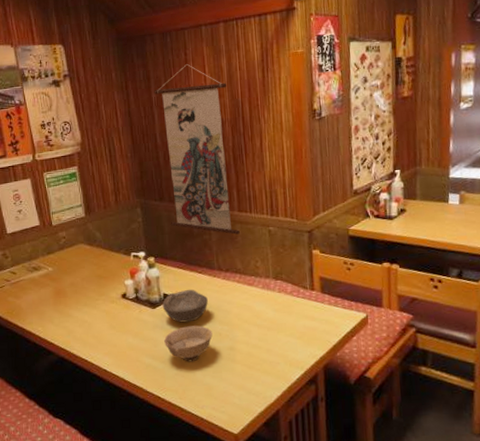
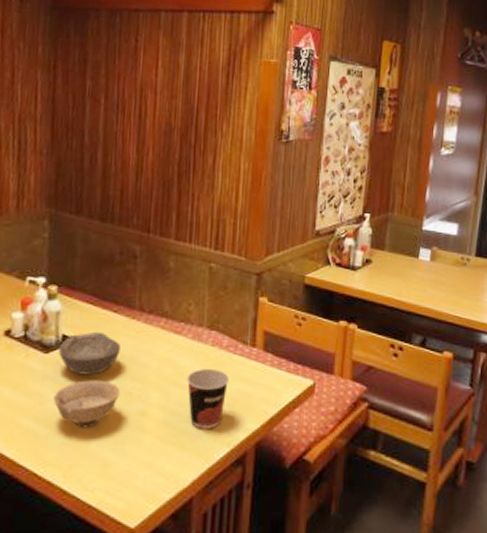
wall scroll: present [154,64,240,235] -> none [85,53,182,268]
cup: none [262,311,297,358] -> present [186,369,230,429]

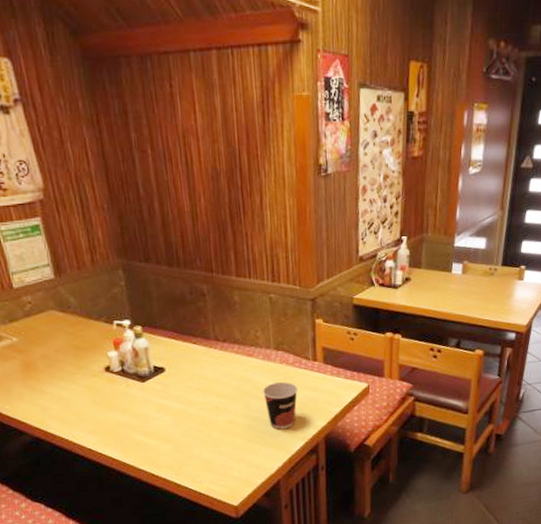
bowl: present [53,380,120,429] -> none [156,399,210,438]
bowl: present [58,331,121,375] -> none [152,360,204,397]

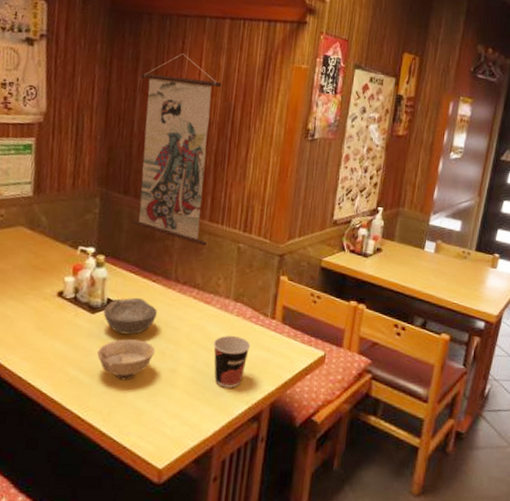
wall scroll: none [133,99,238,302] -> present [130,53,222,246]
bowl: none [152,360,204,397] -> present [103,297,157,335]
bowl: none [156,399,210,438] -> present [97,339,155,381]

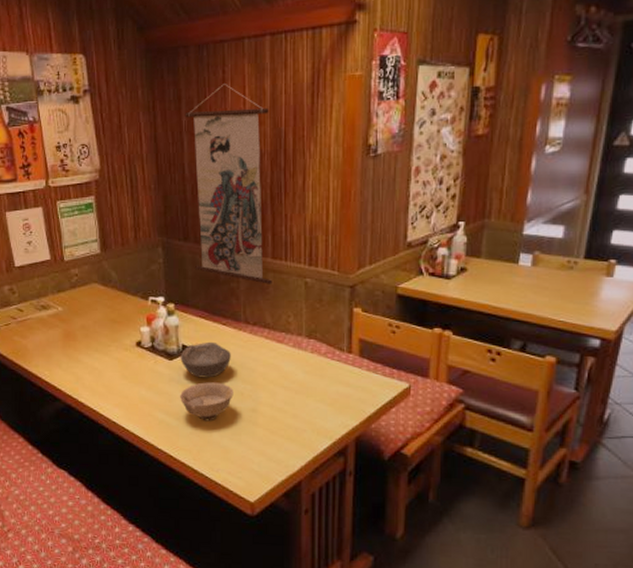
cup: present [213,335,251,388] -> none [290,373,329,425]

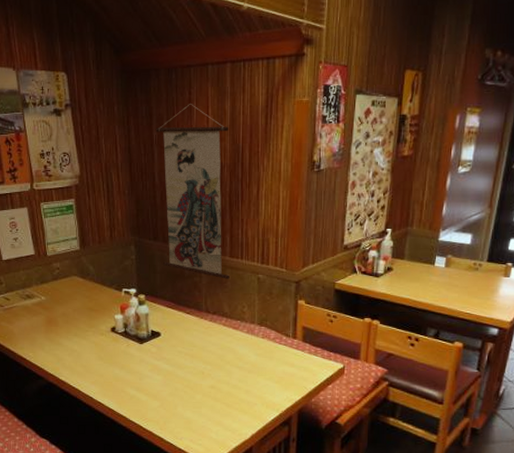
bowl: present [180,341,231,378] -> none [149,328,194,360]
bowl: present [180,382,234,422] -> none [149,363,196,397]

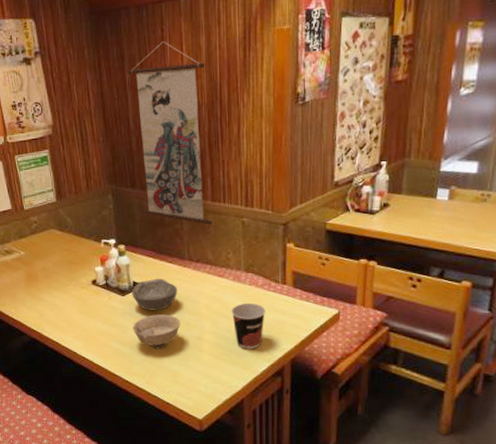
bowl: none [149,328,194,360] -> present [131,278,177,311]
bowl: none [149,363,196,397] -> present [133,314,181,349]
cup: none [244,355,277,399] -> present [231,303,266,349]

